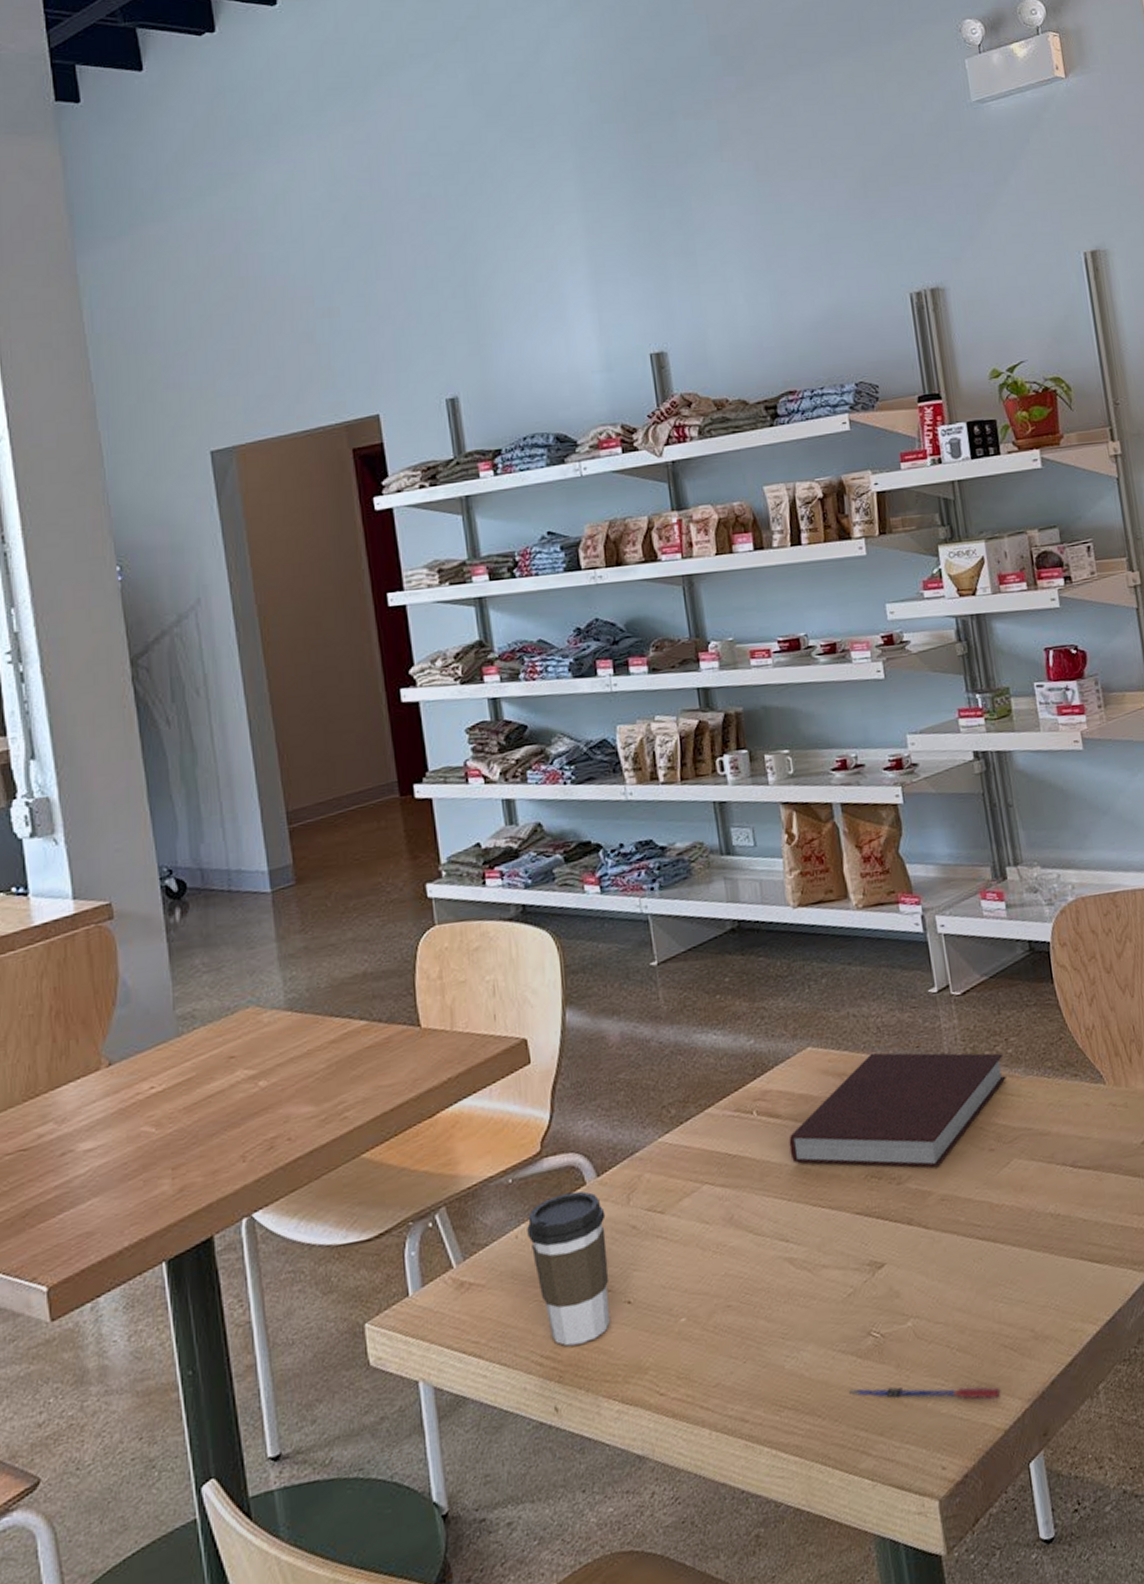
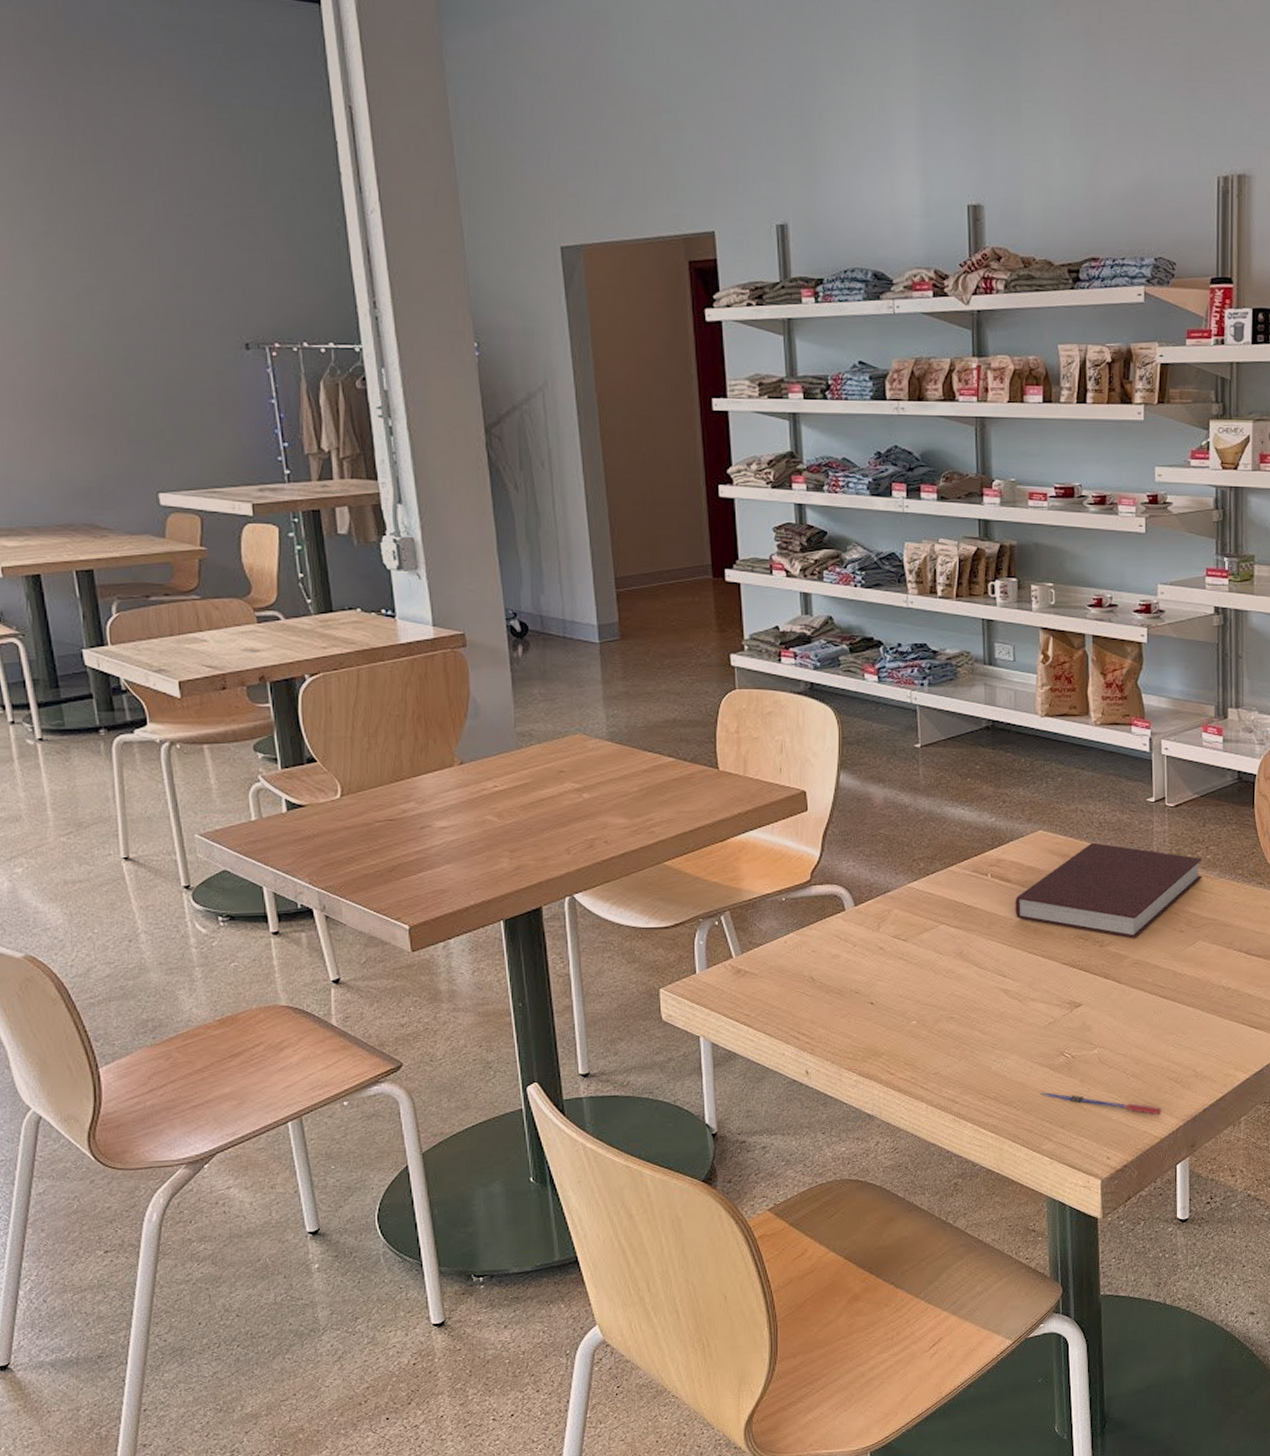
coffee cup: present [527,1191,610,1347] -> none [794,915,859,1029]

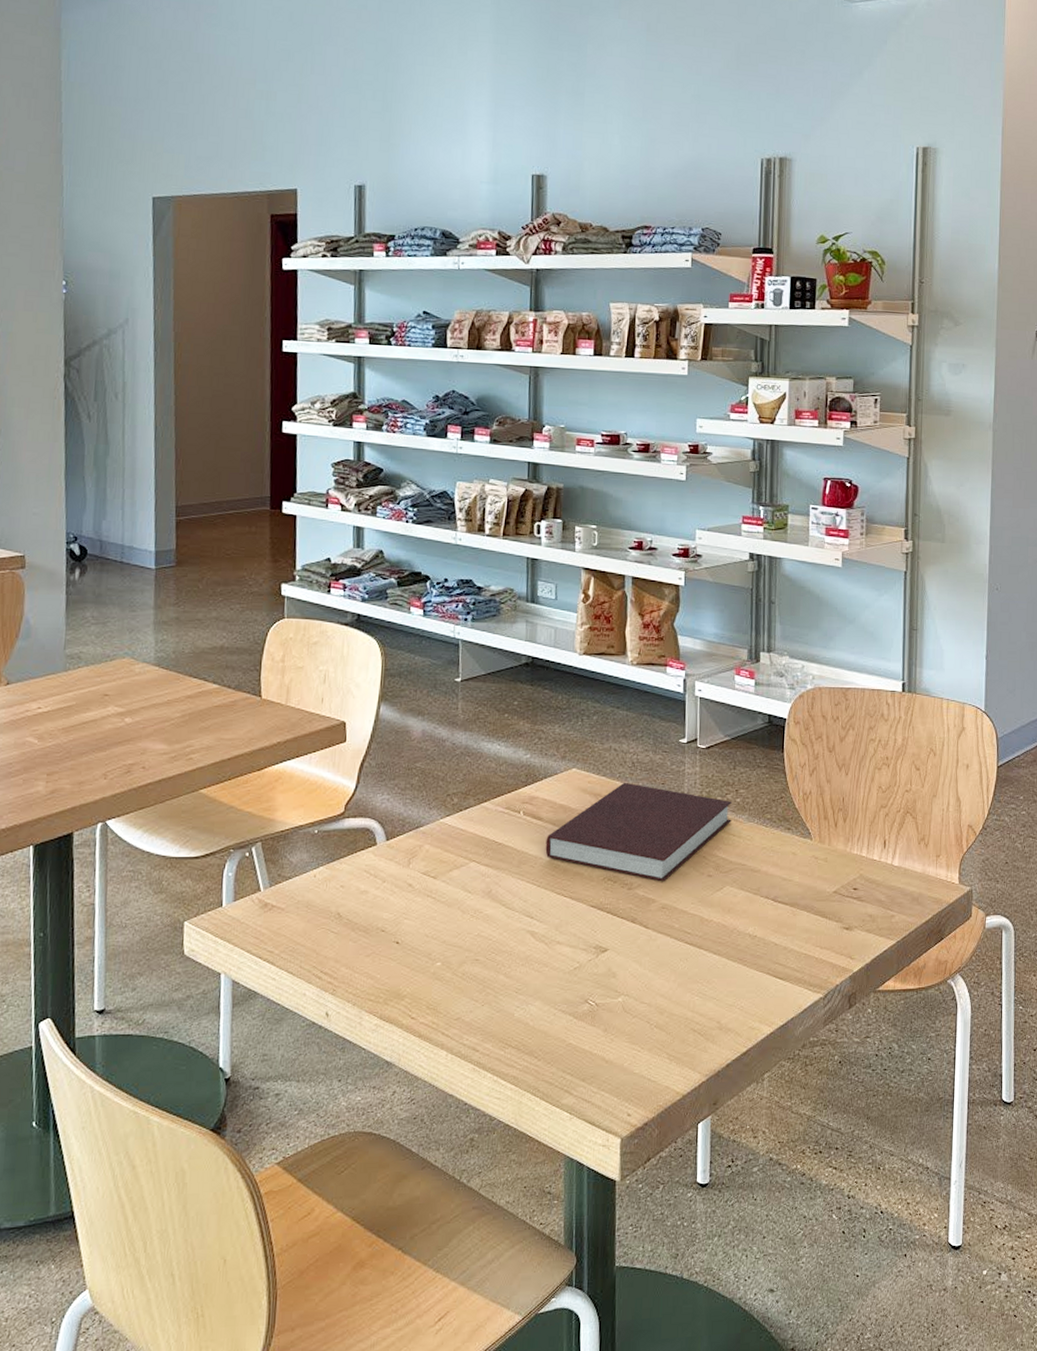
pen: present [1041,1092,1162,1115] -> none [563,1042,685,1070]

